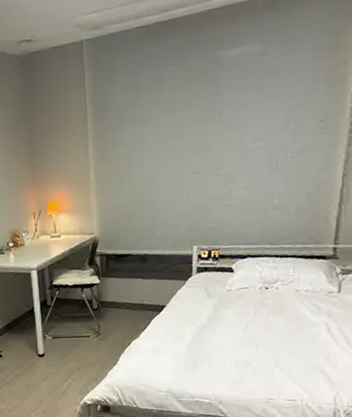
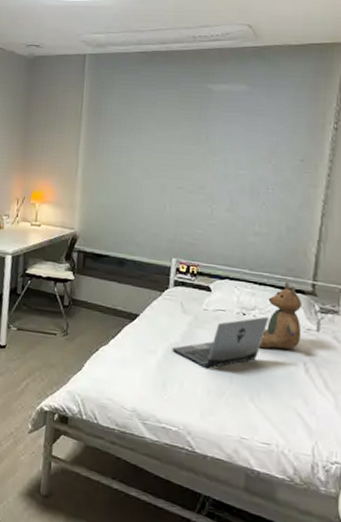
laptop computer: none [199,287,291,344] -> present [172,316,269,369]
teddy bear: none [282,249,324,316] -> present [258,281,303,350]

